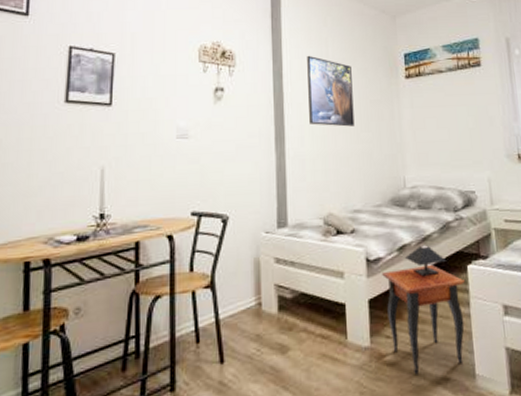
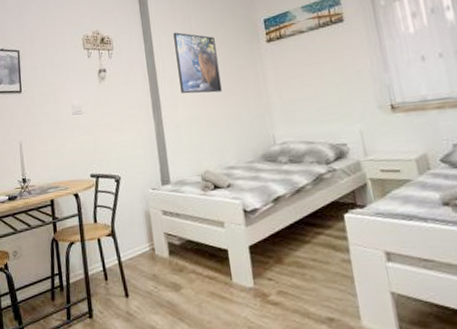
side table: present [382,245,465,375] -> none [259,196,347,314]

